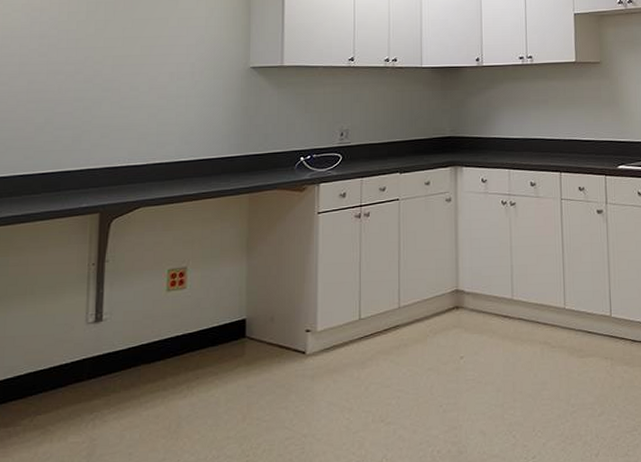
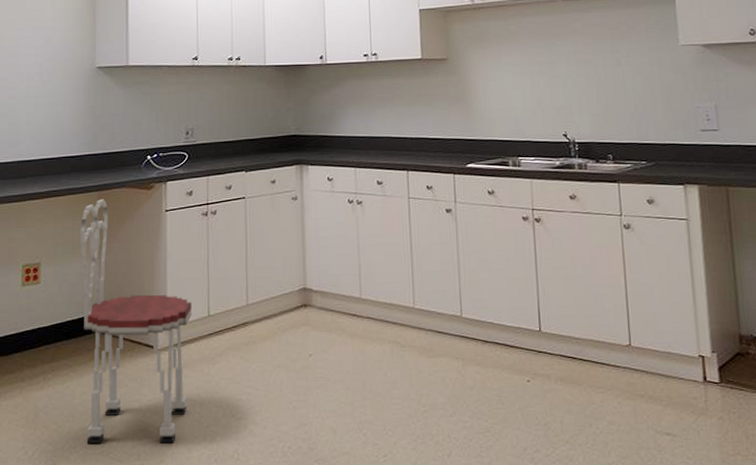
dining chair: none [229,201,342,454] -> present [80,199,192,444]

